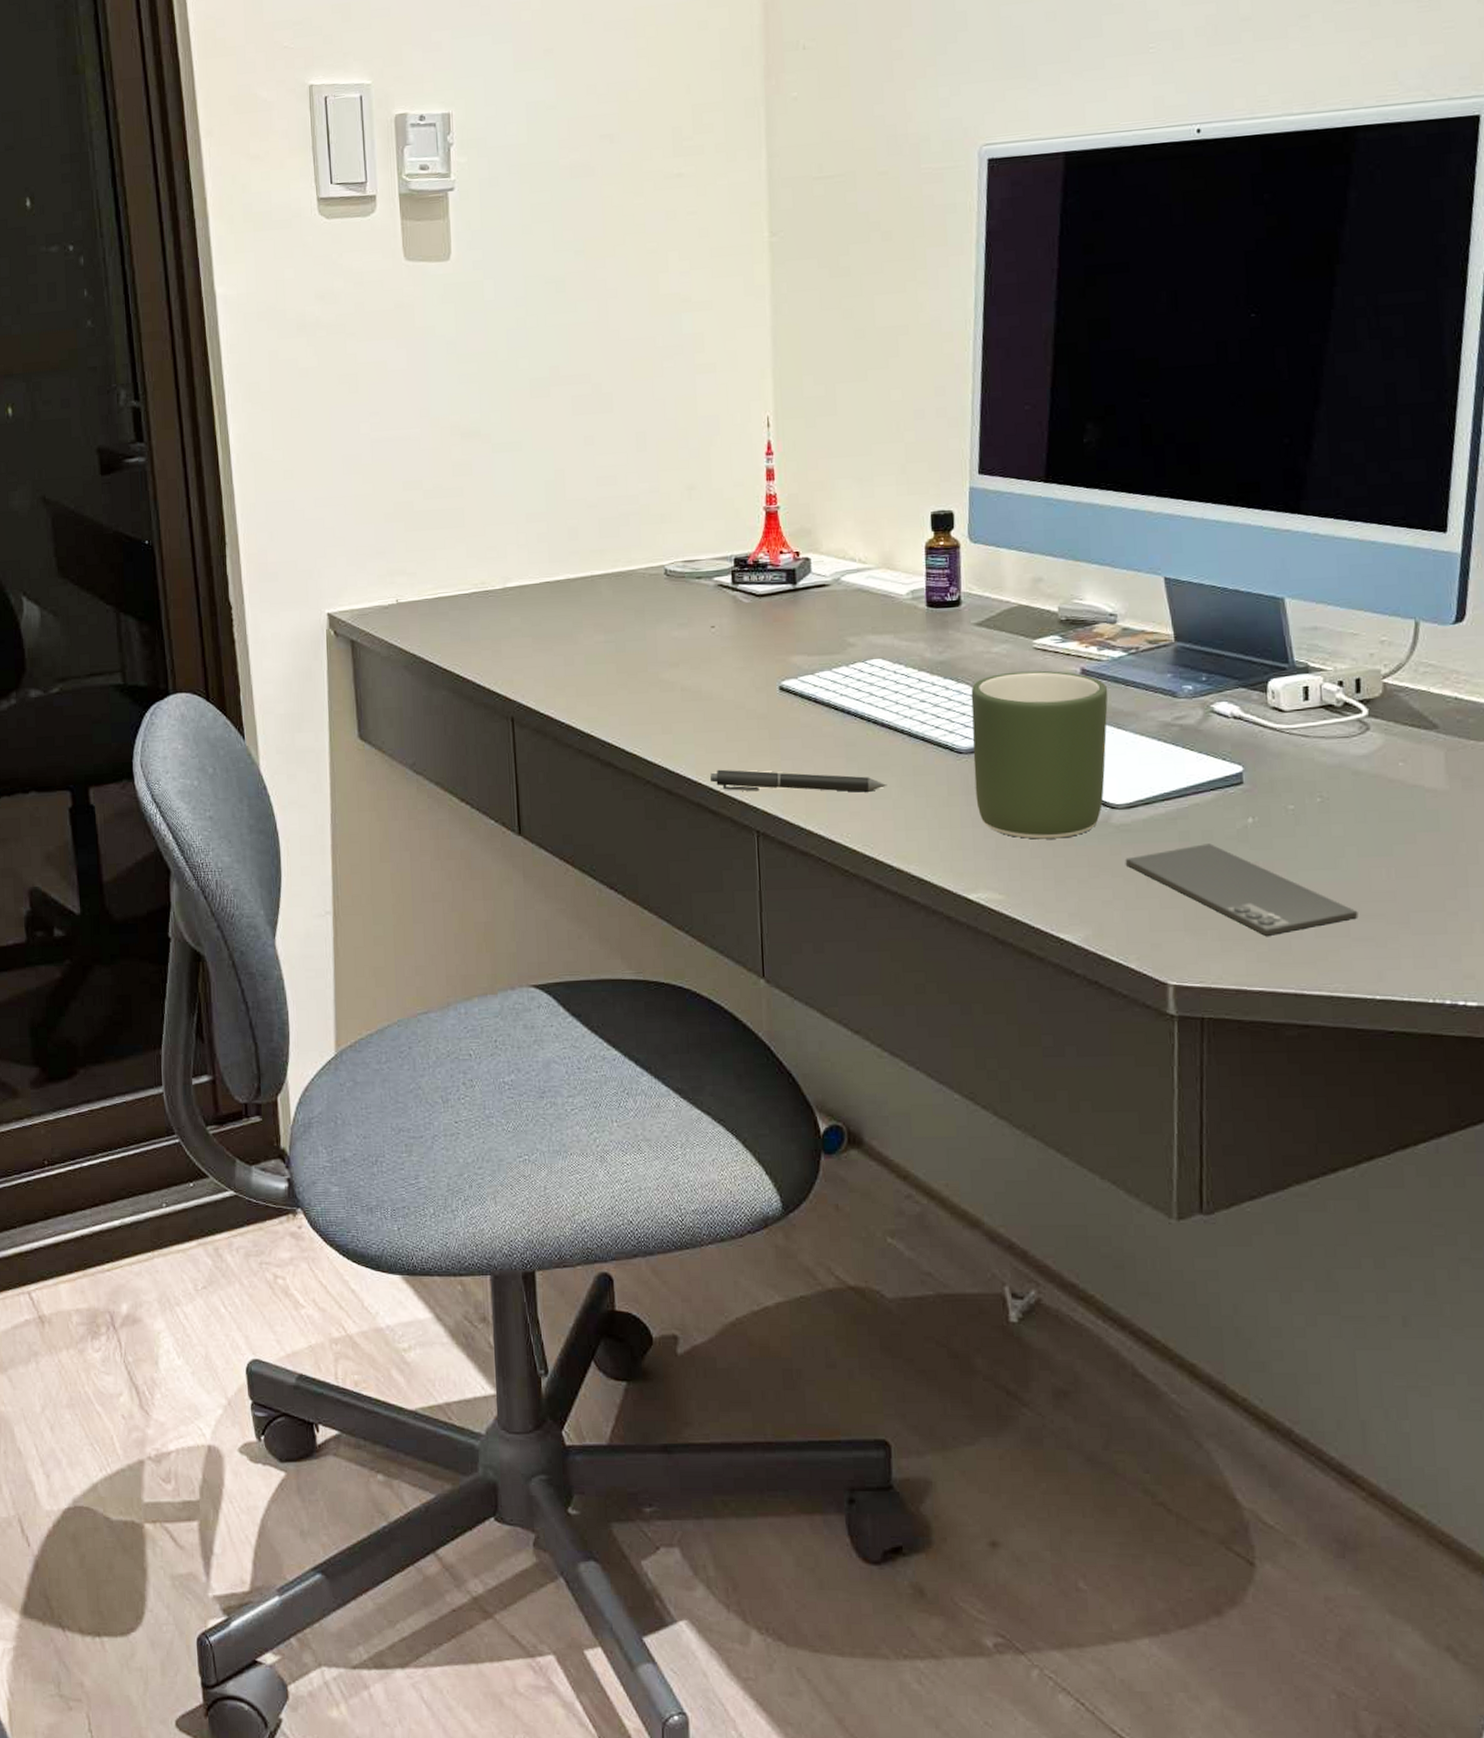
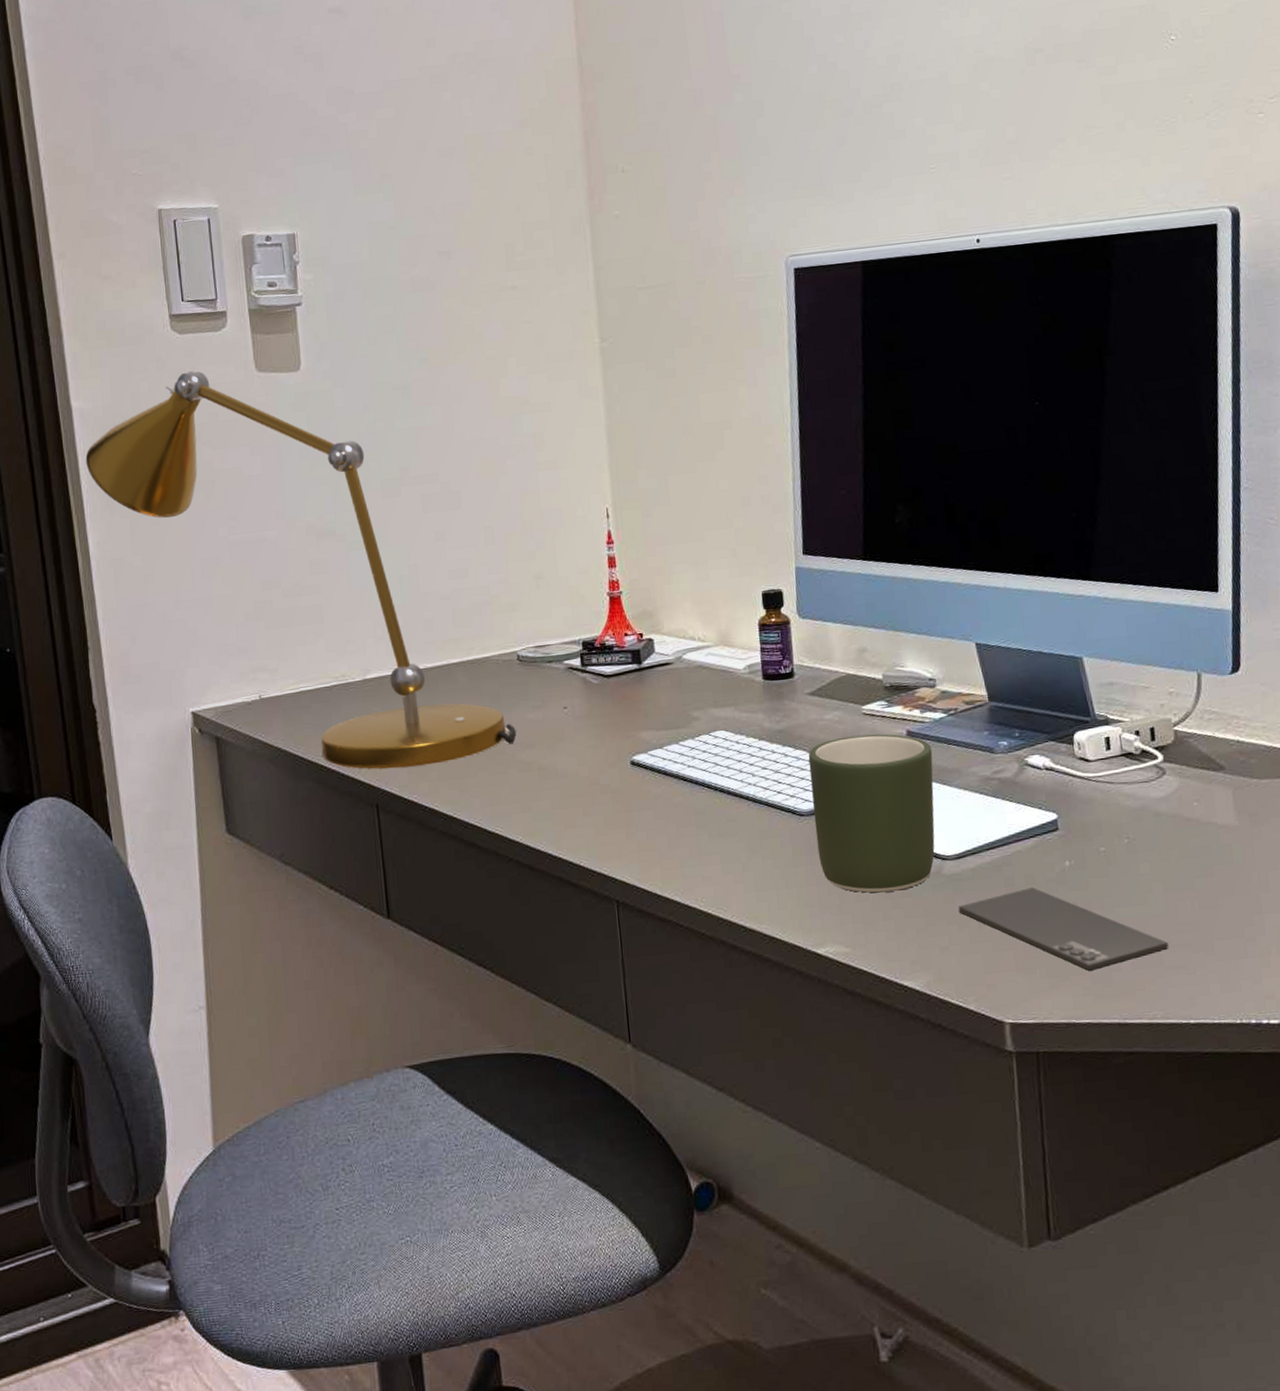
desk lamp: none [228,258,660,682] -> present [85,371,517,769]
pen: present [710,769,887,792] -> none [570,842,737,864]

